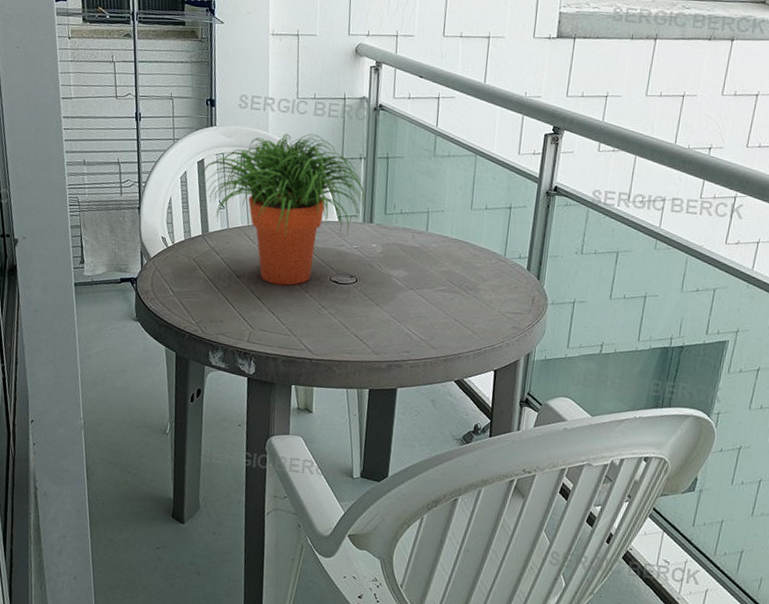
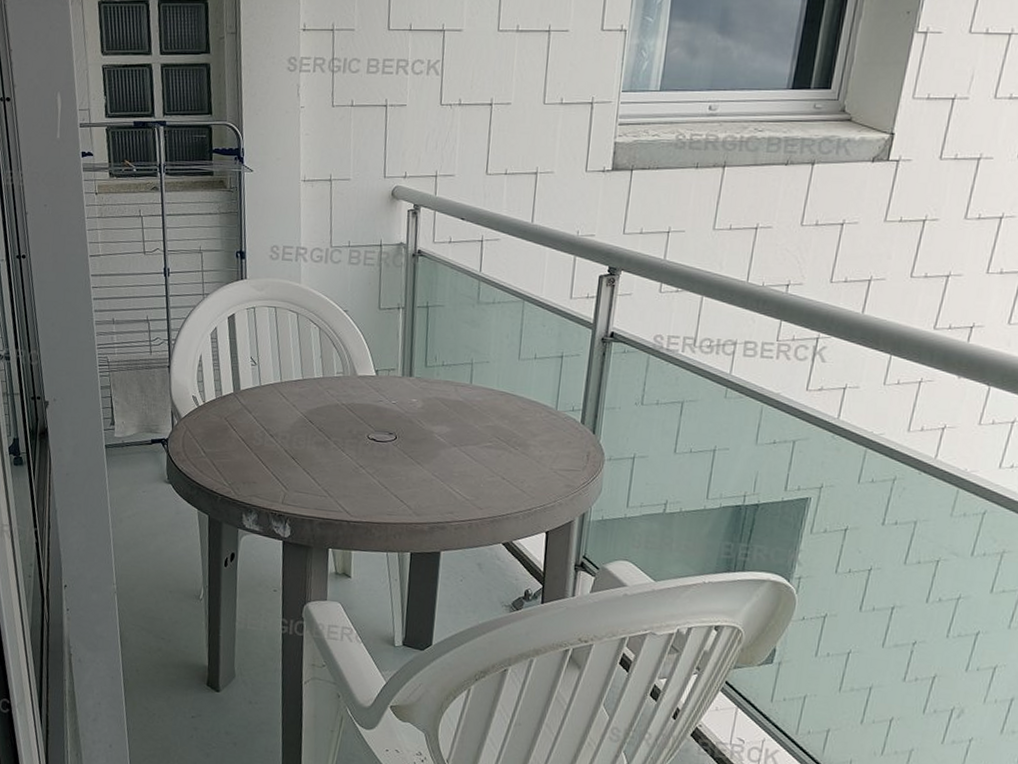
potted plant: present [201,133,366,286] -> none [231,283,404,444]

